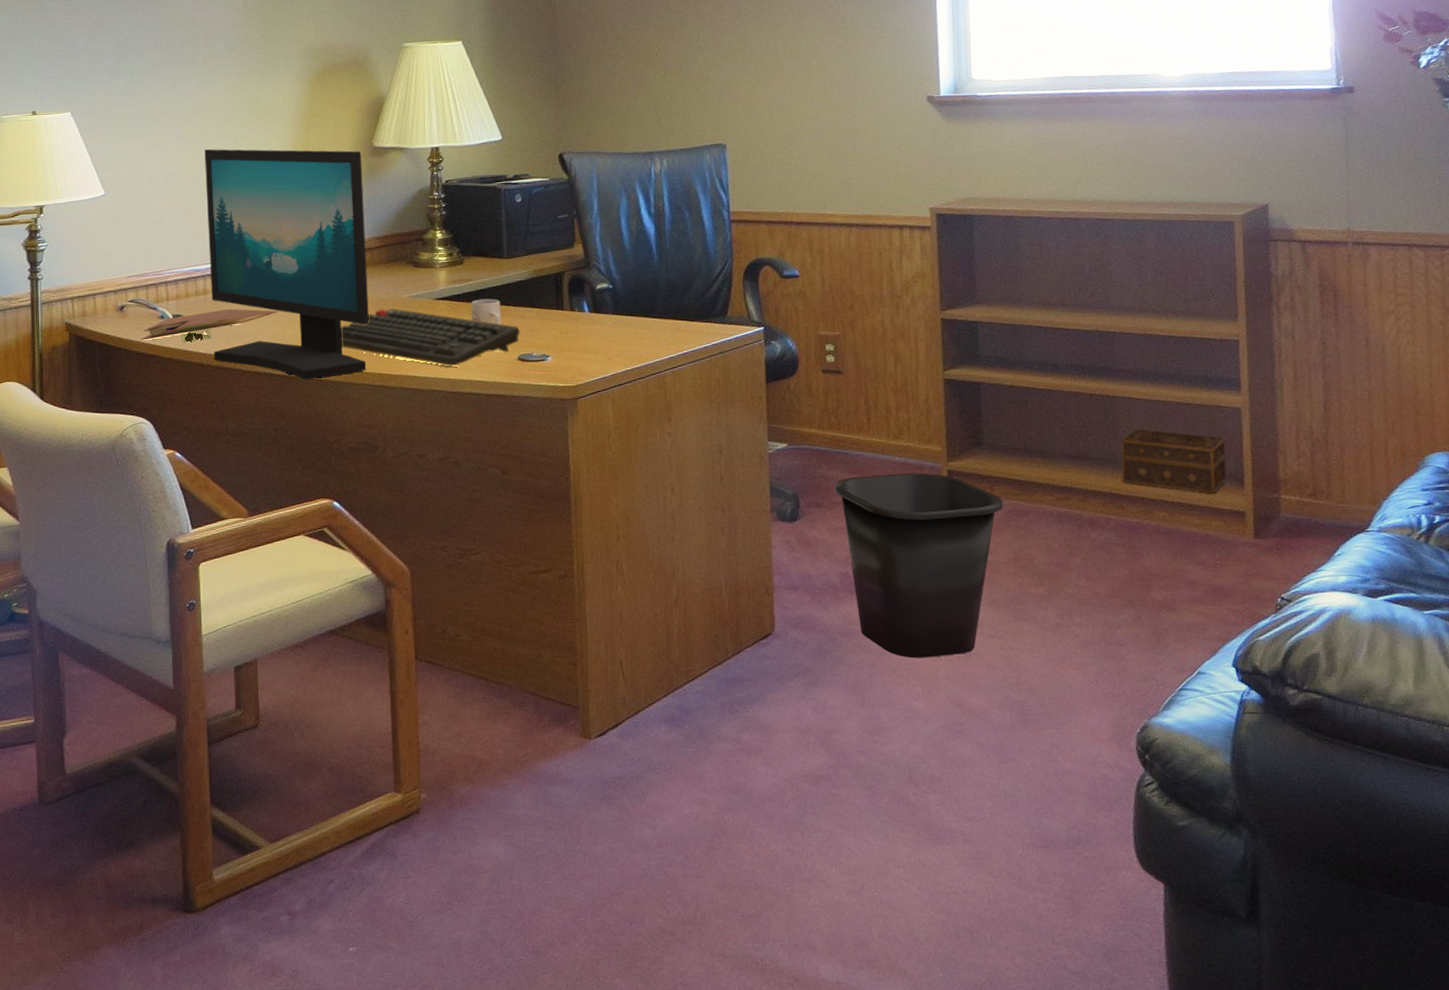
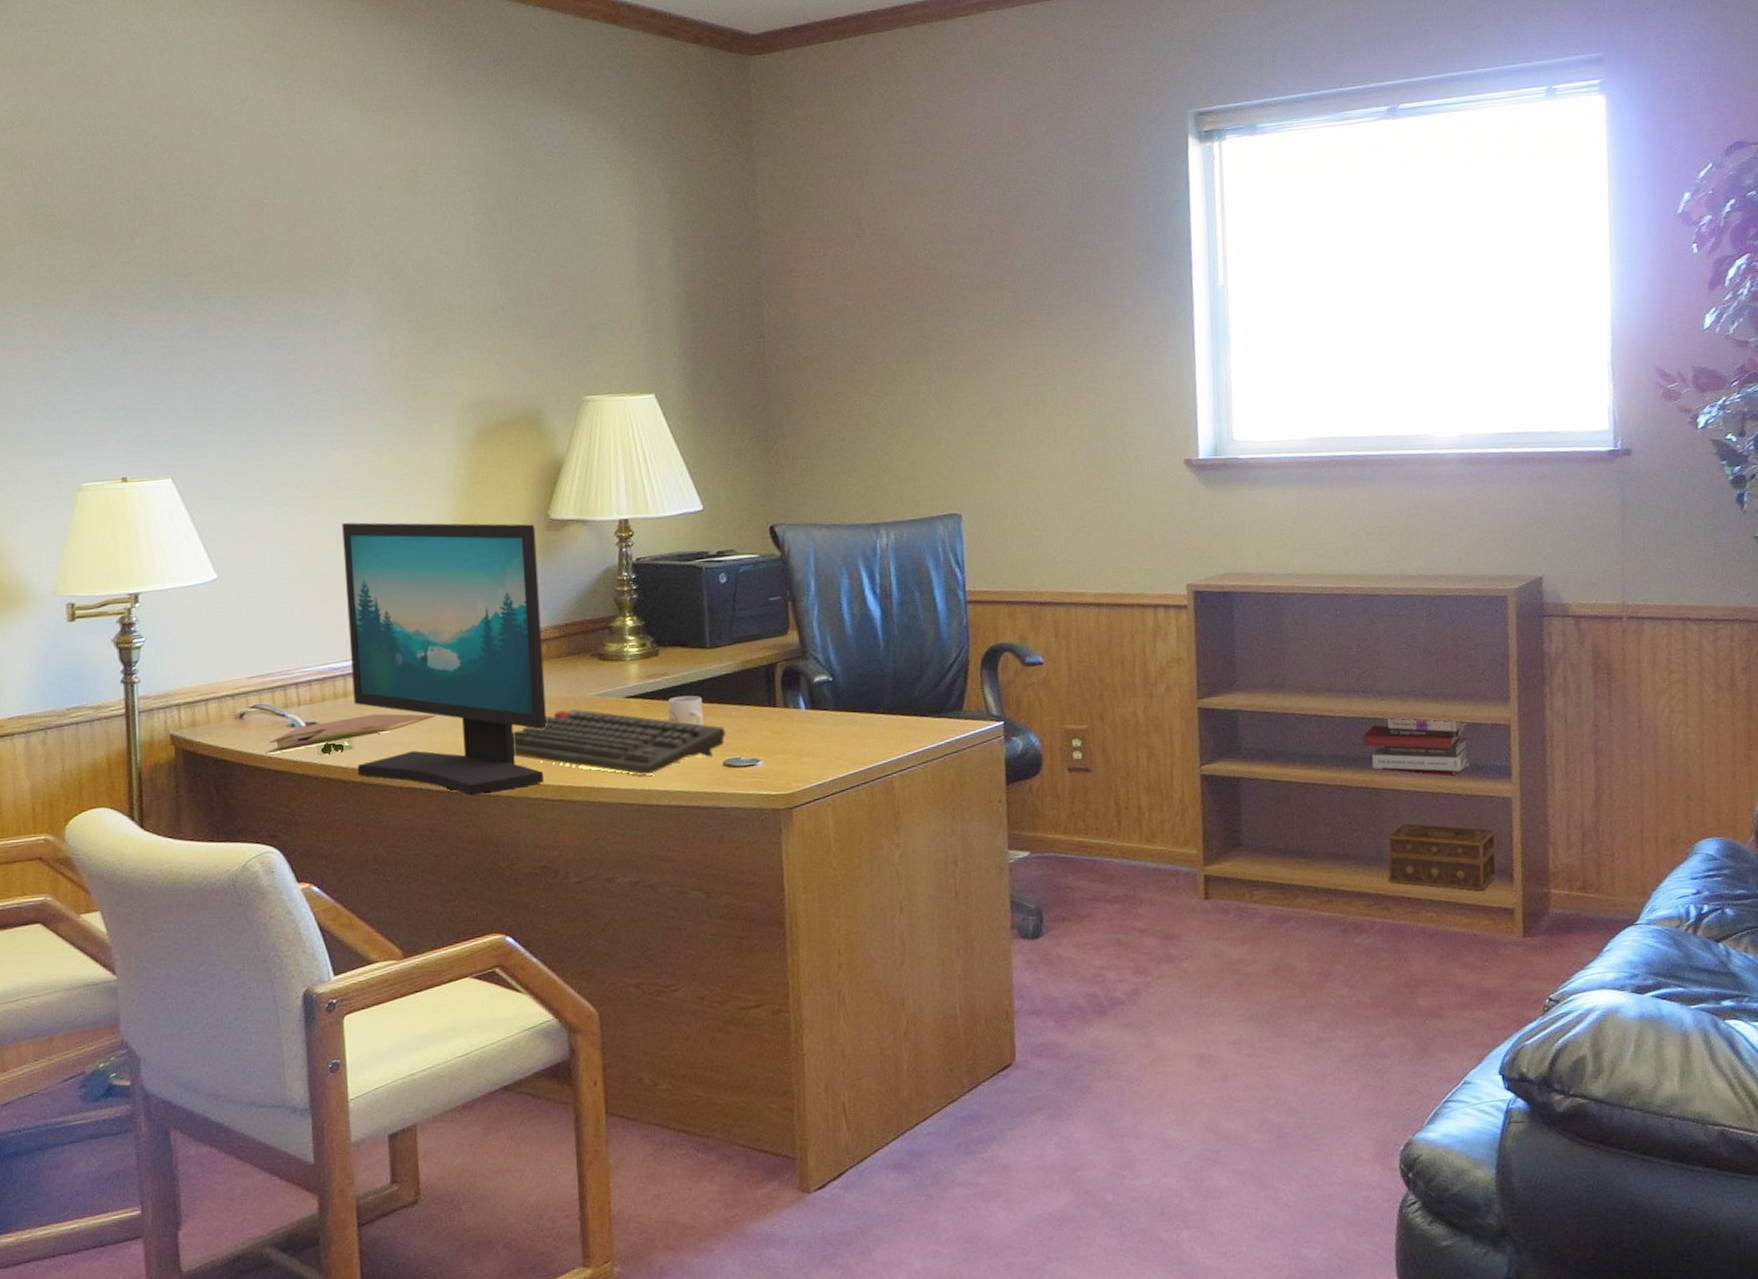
waste bin: present [834,472,1003,658] -> none [1081,879,1263,1083]
books: none [1095,329,1200,386] -> present [1362,716,1470,775]

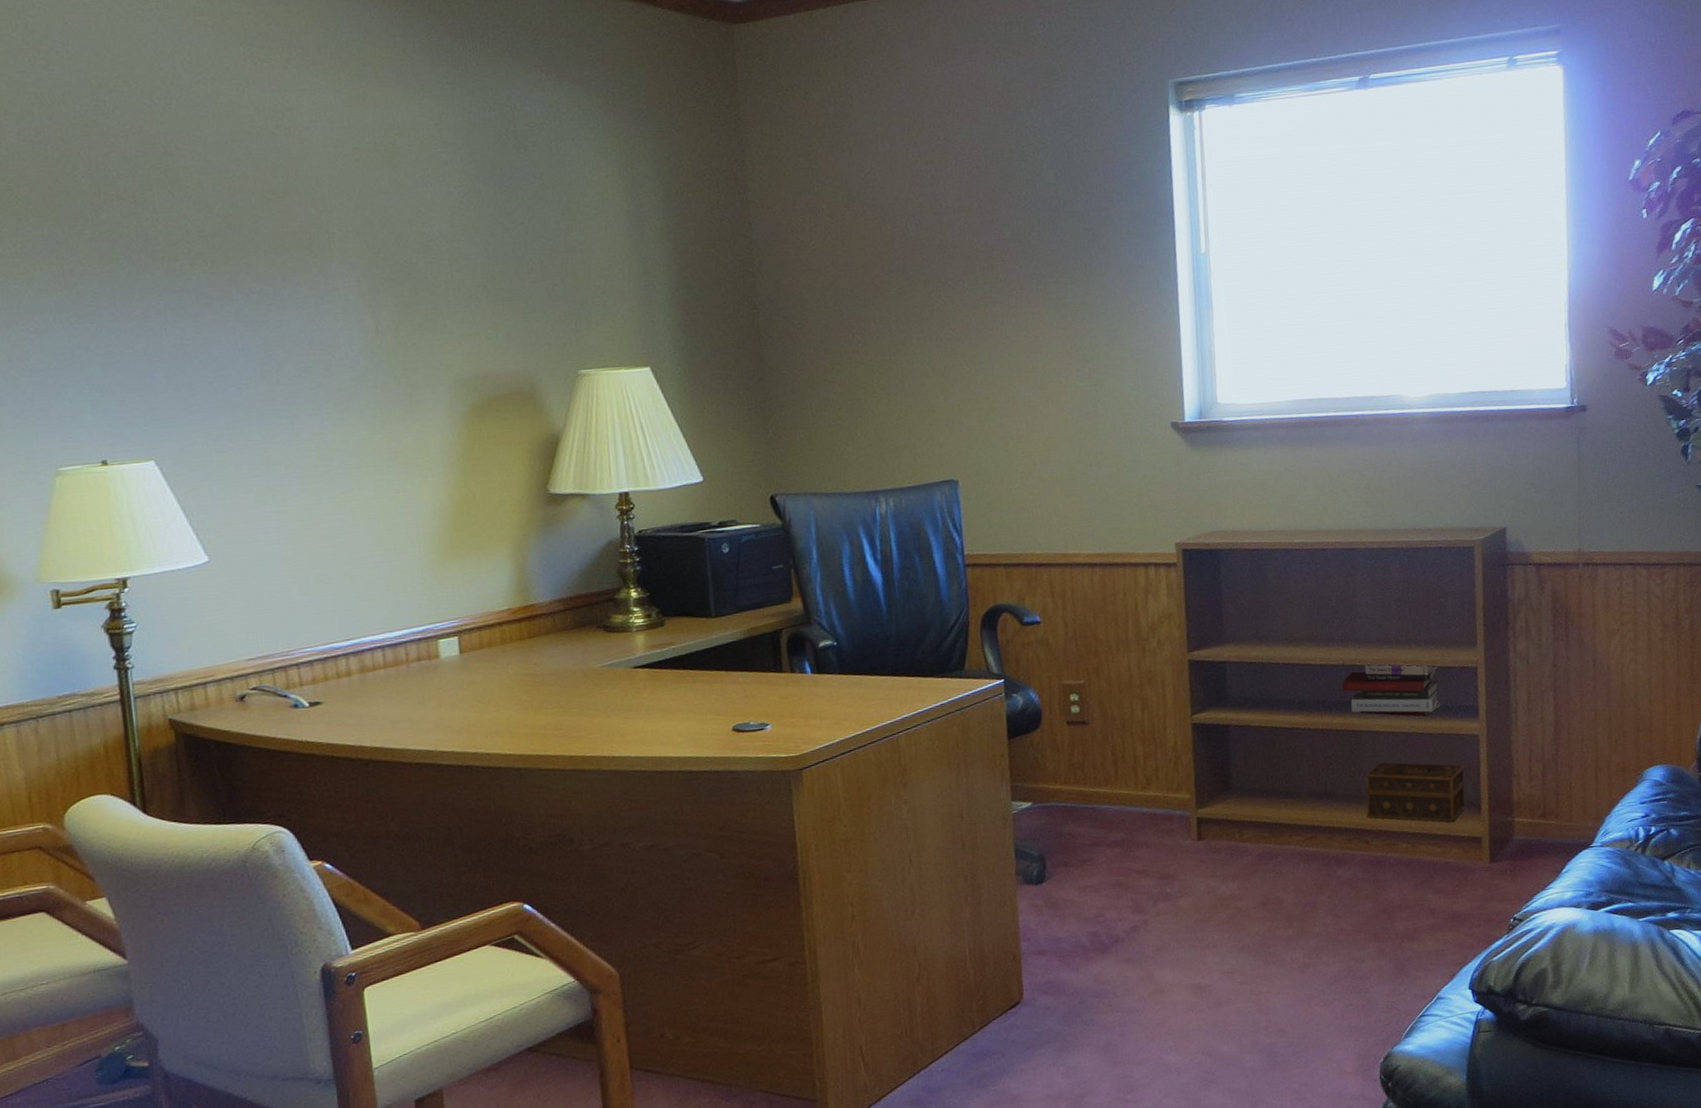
papers: present [265,713,436,756] -> none [269,690,443,735]
computer monitor: present [342,522,547,796] -> none [336,499,555,769]
computer keyboard: present [512,709,726,776] -> none [520,680,734,743]
mug: present [667,695,705,726] -> none [675,663,713,693]

